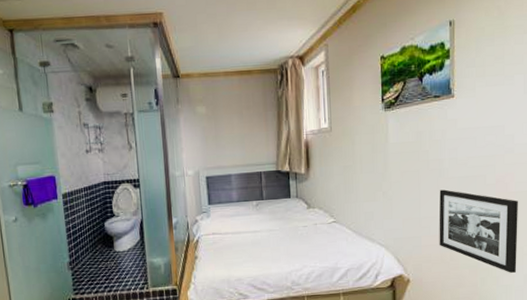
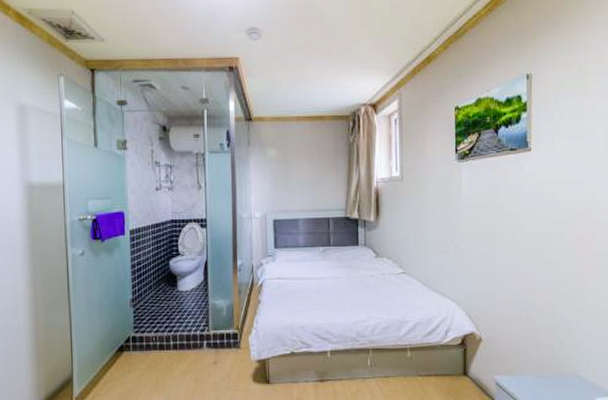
picture frame: present [439,189,518,273] -> none [514,245,599,338]

